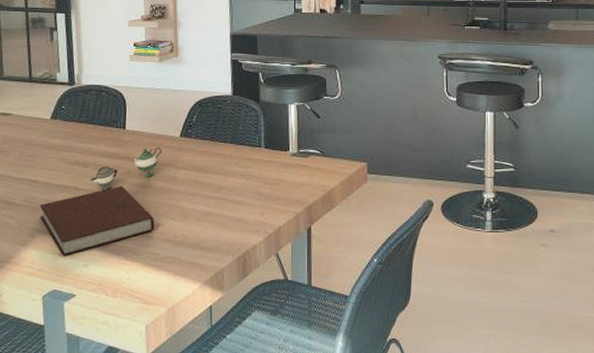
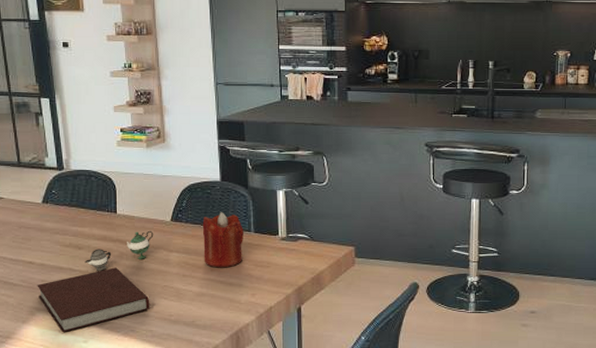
candle: none [212,127,254,186] -> present [202,212,243,268]

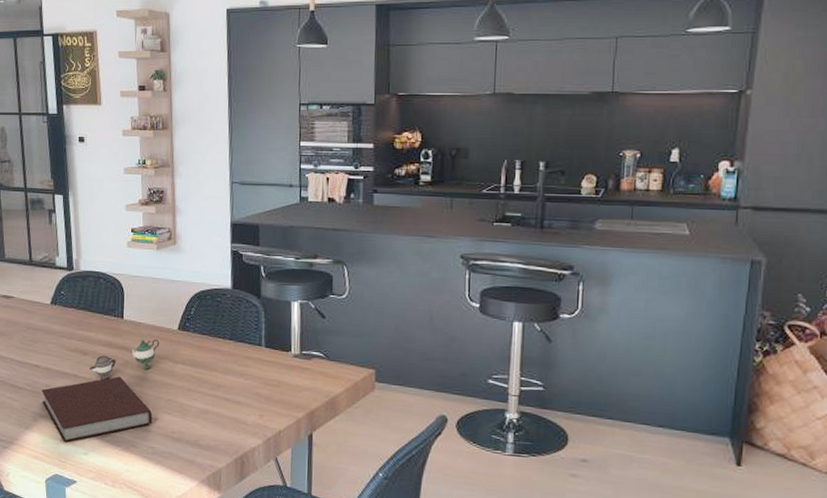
candle: present [202,212,243,268] -> none [210,323,254,384]

